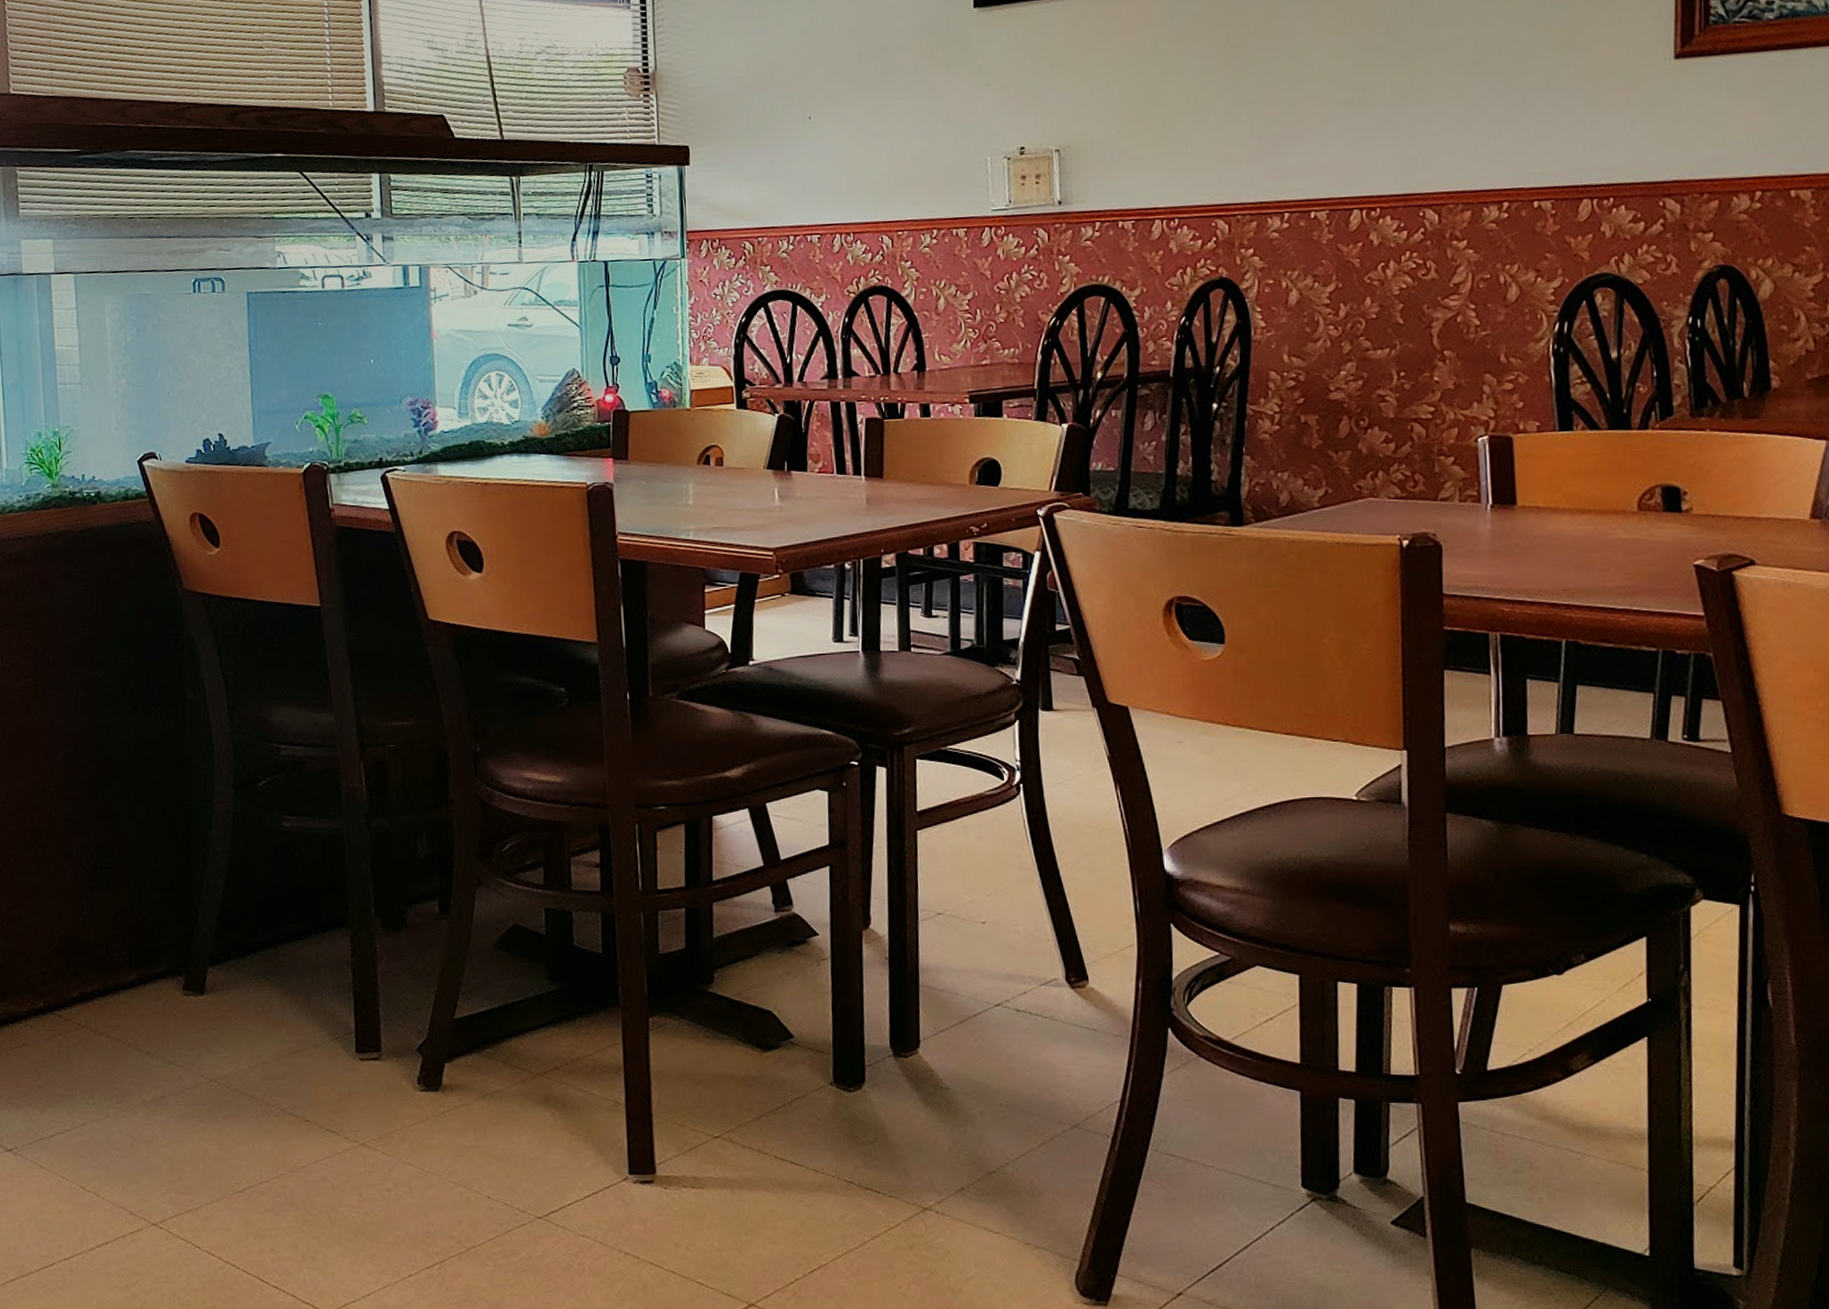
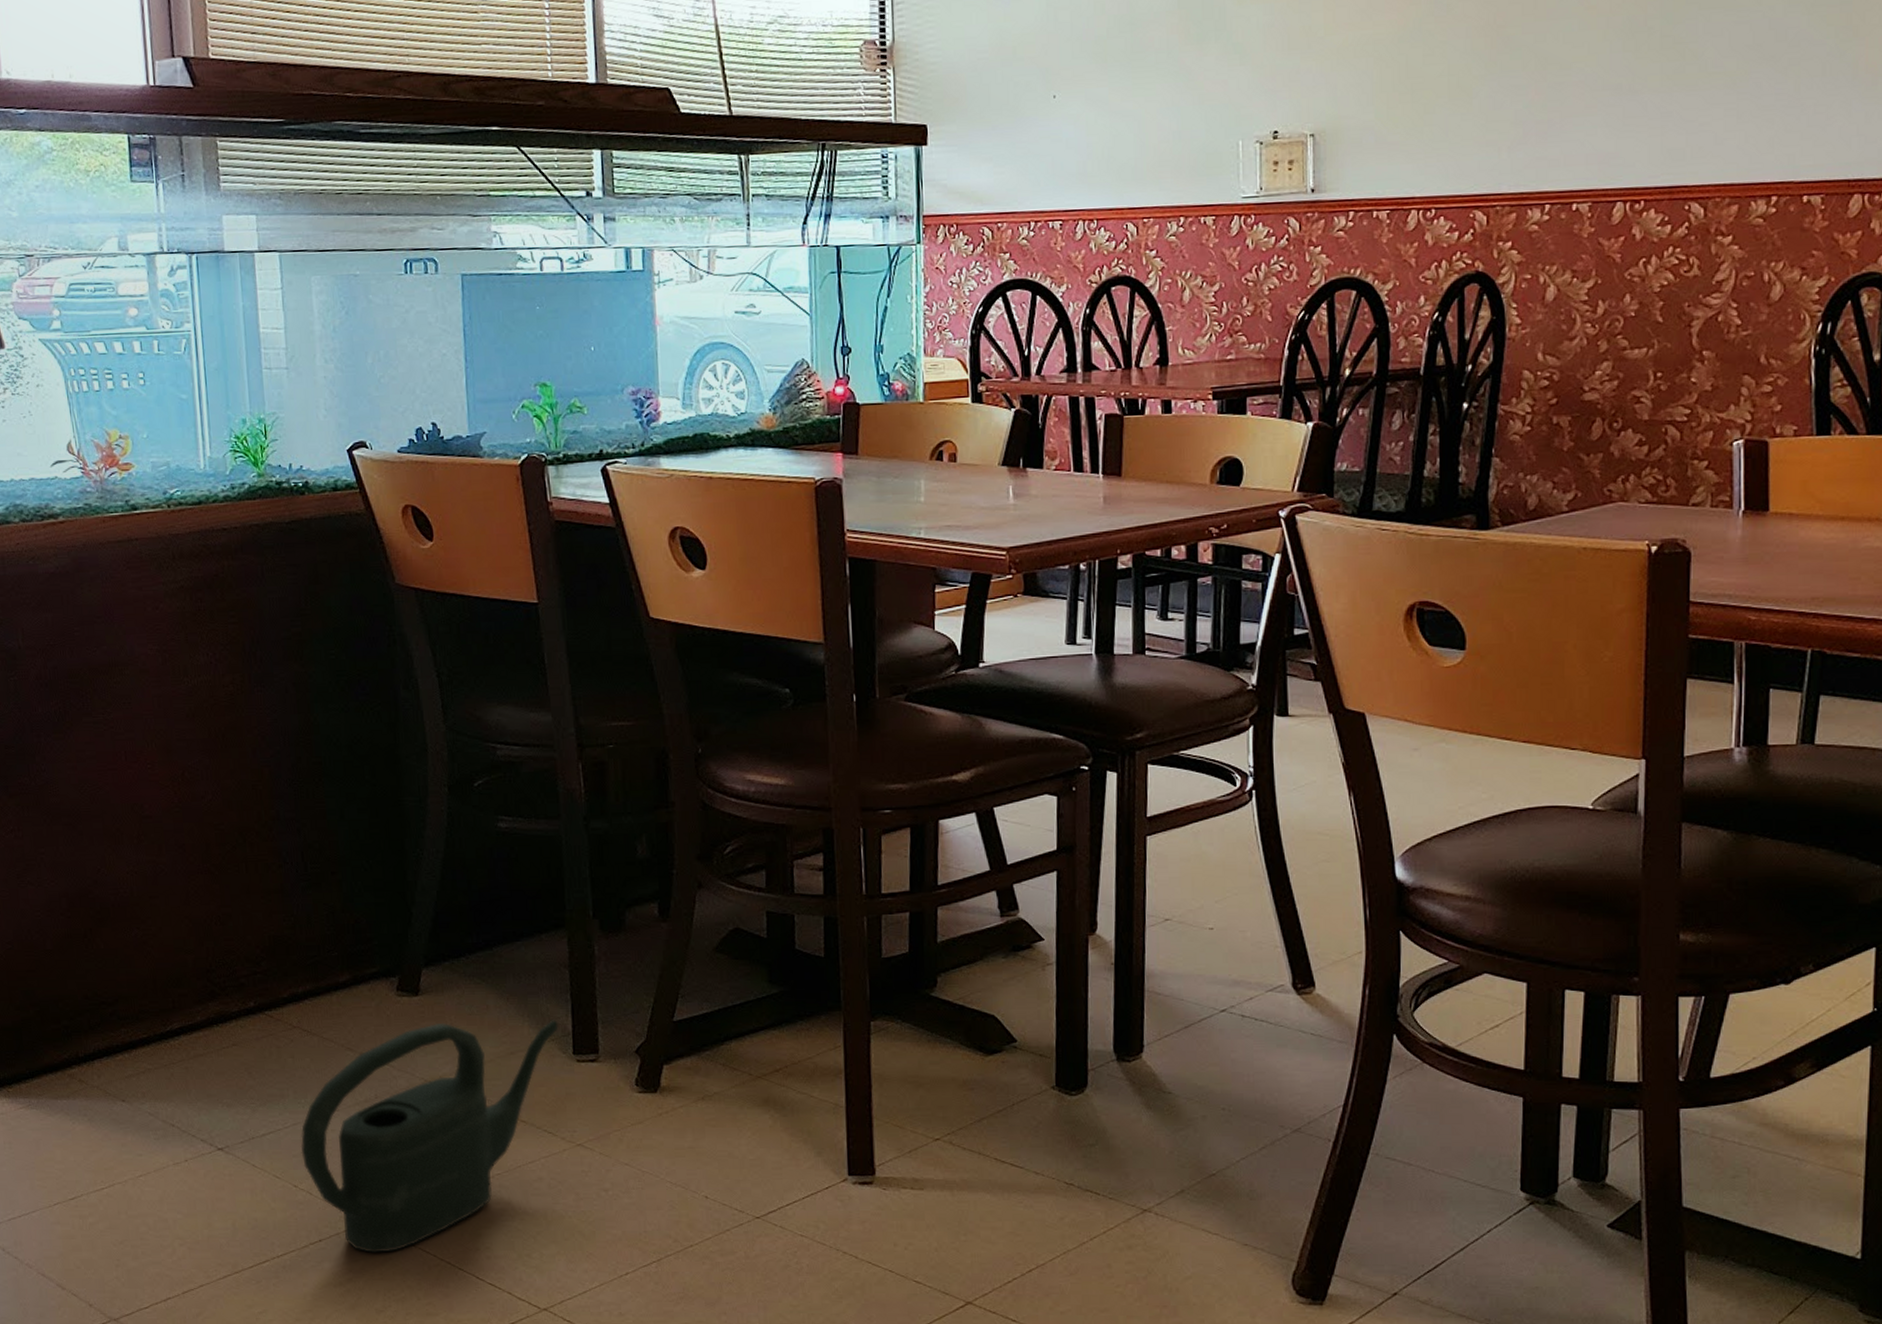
watering can: none [88,1018,342,1255] -> present [300,1020,559,1253]

